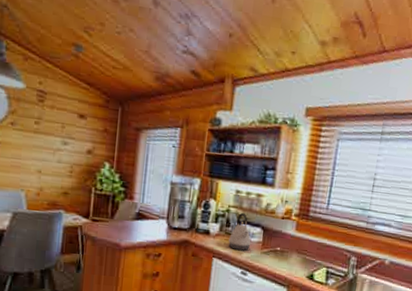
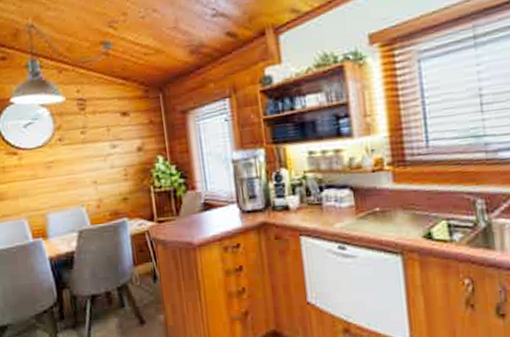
kettle: present [228,213,251,251] -> none [313,176,342,221]

